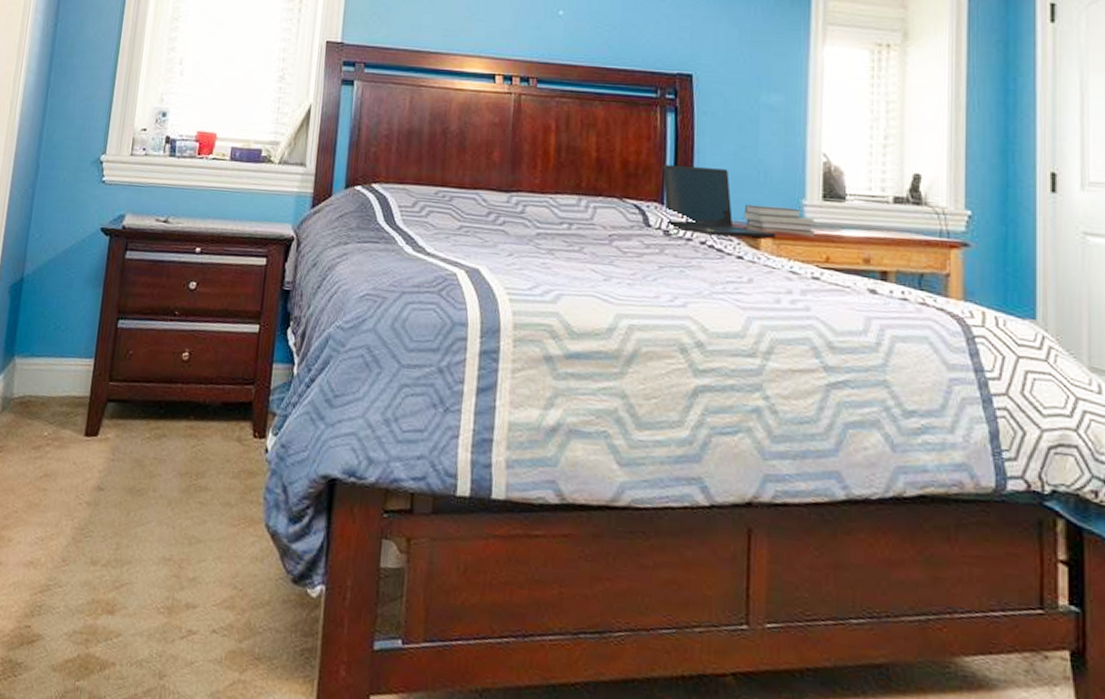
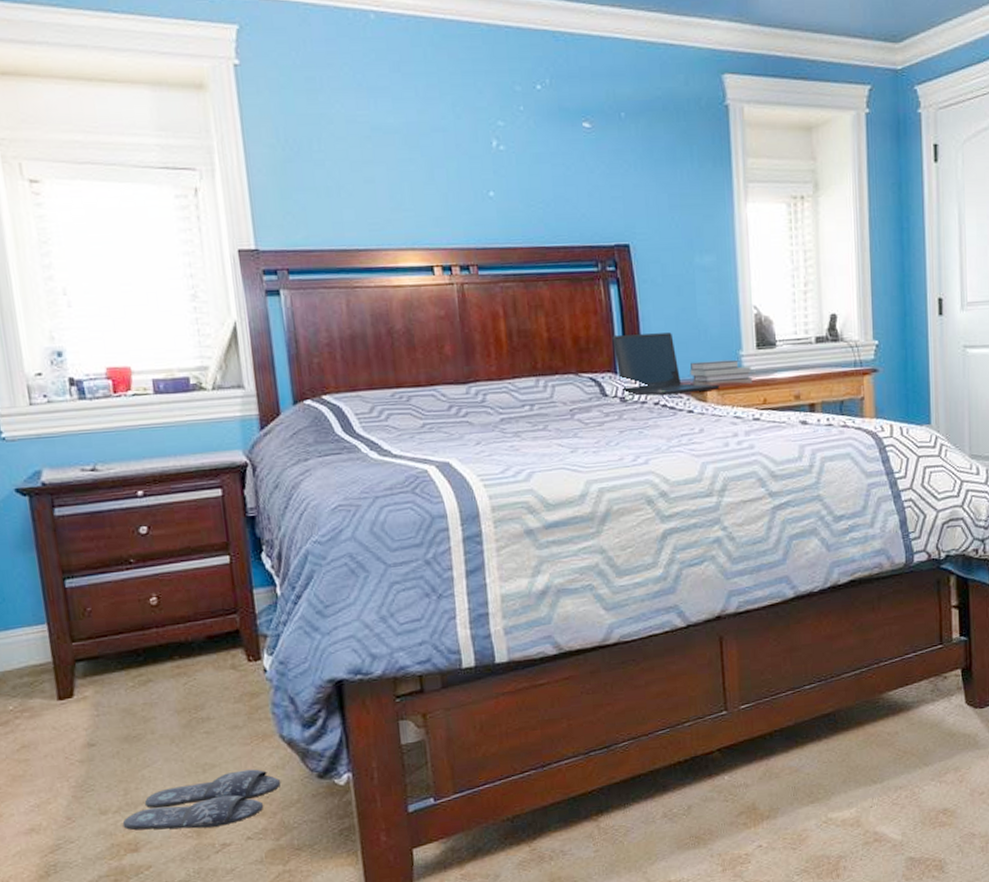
slippers: none [106,552,256,610] -> present [122,769,280,830]

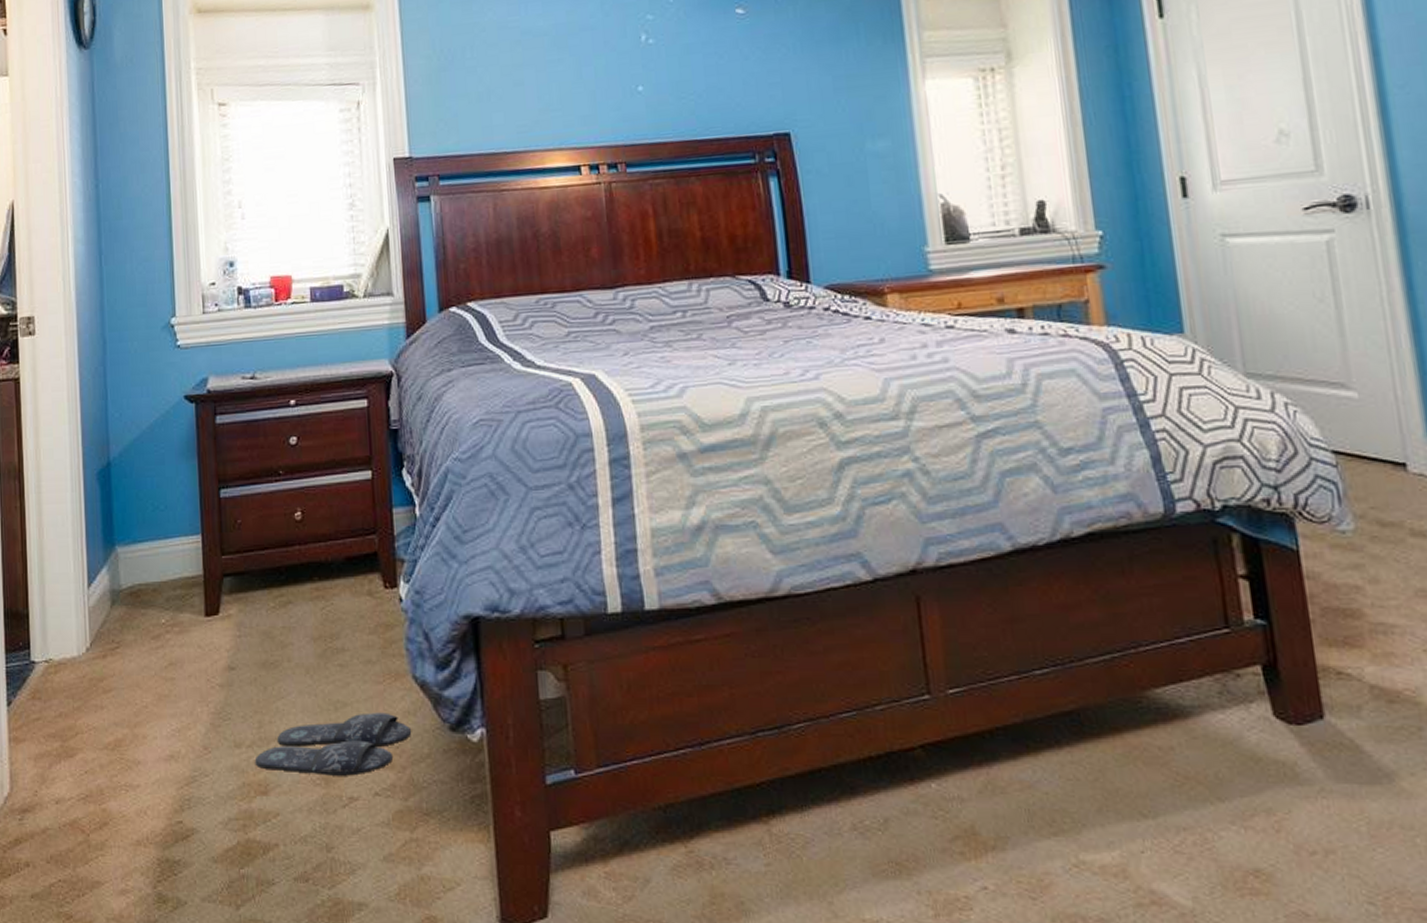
laptop: present [612,332,720,396] -> none [773,228,902,301]
books: present [690,359,753,387] -> none [865,257,944,289]

